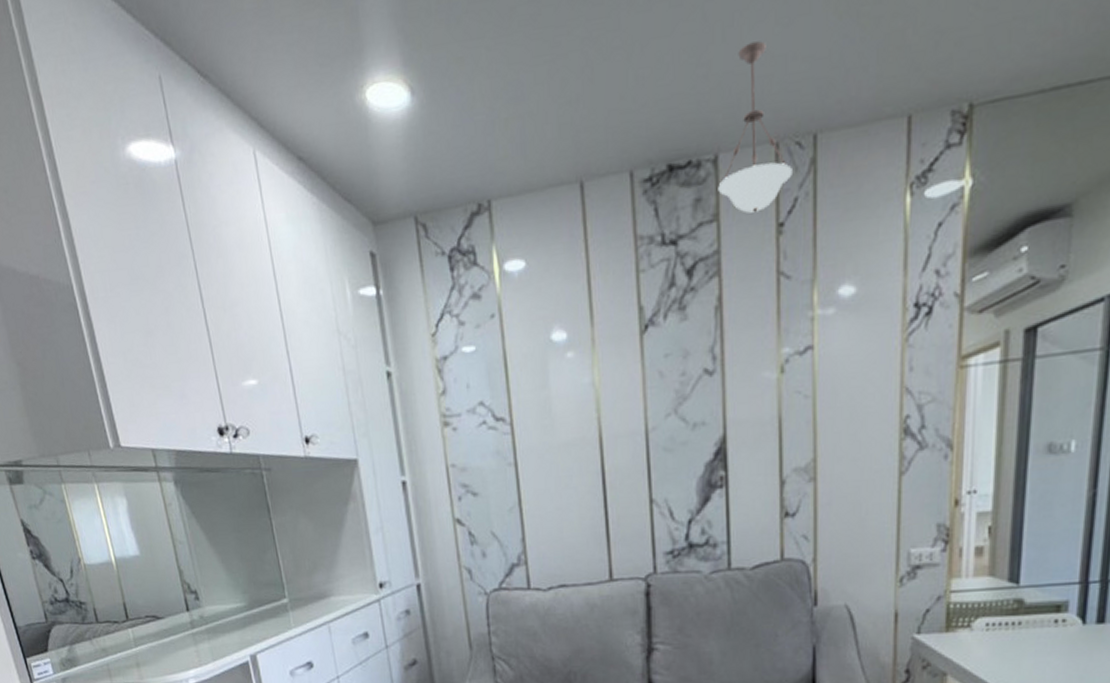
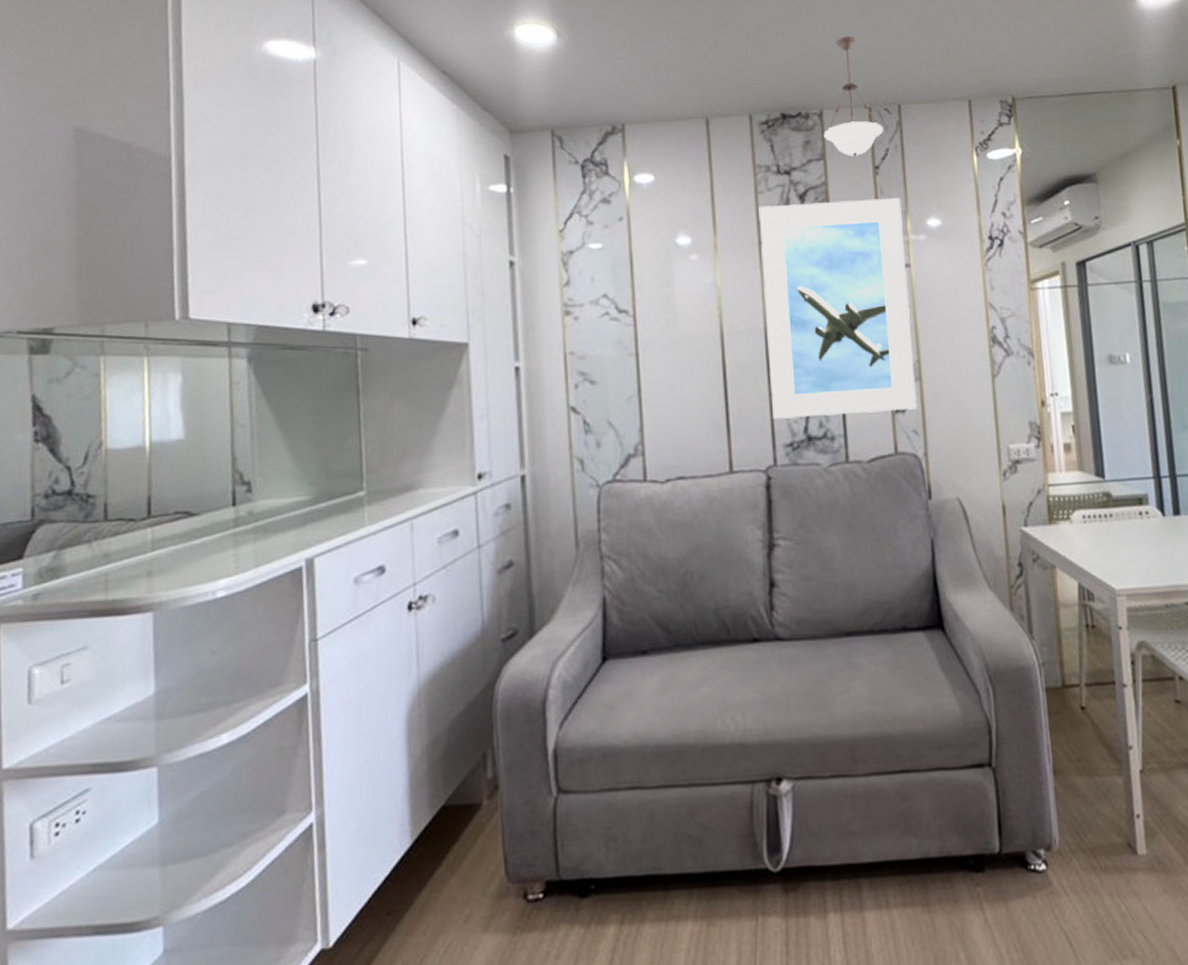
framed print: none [640,262,809,527] -> present [759,197,917,419]

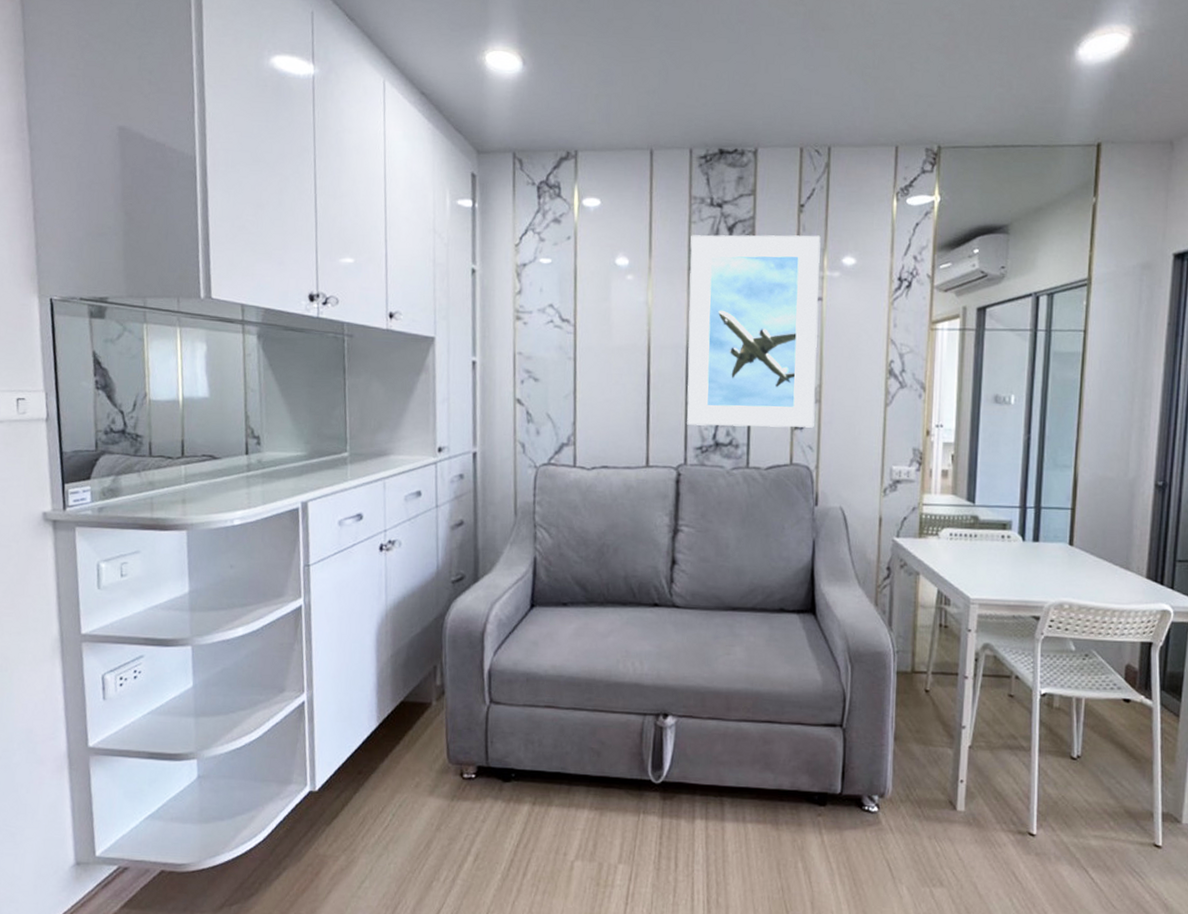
pendant light: present [823,36,883,156] -> none [756,77,812,194]

